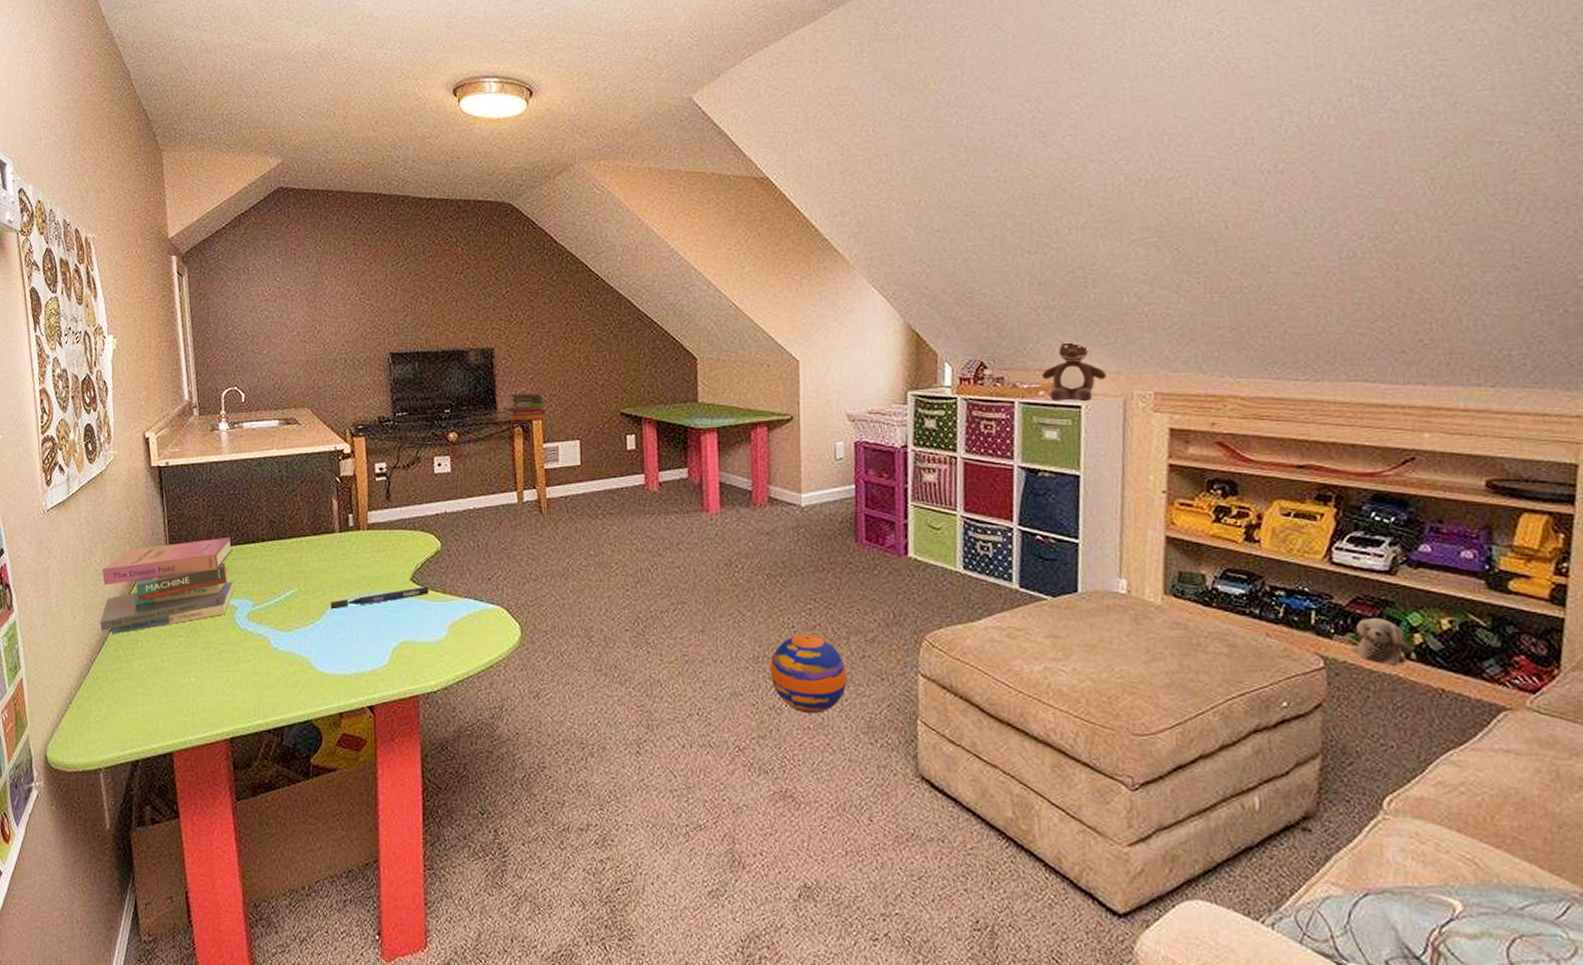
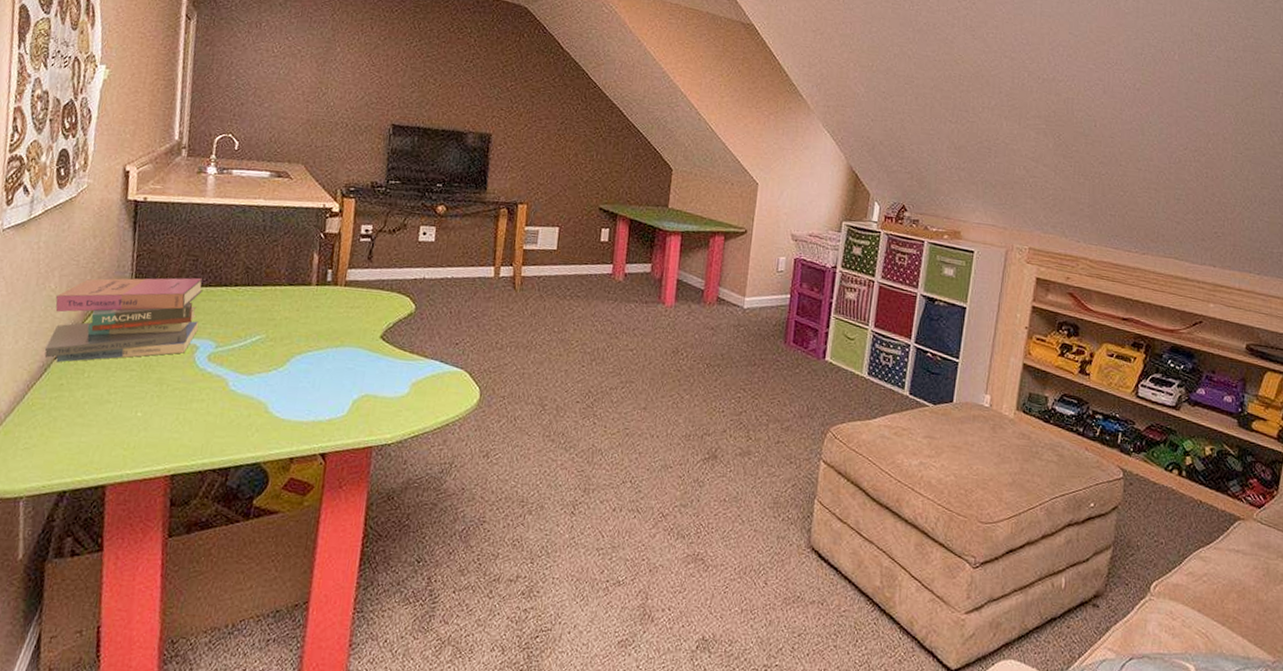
marker: present [330,587,429,610] -> none [296,345,397,359]
books: present [504,393,546,422] -> none [492,178,532,205]
ball: present [769,634,848,714] -> none [698,418,763,489]
stuffed animal: present [1041,341,1106,402] -> none [947,197,996,249]
plush toy: present [1350,618,1412,667] -> none [1142,442,1184,481]

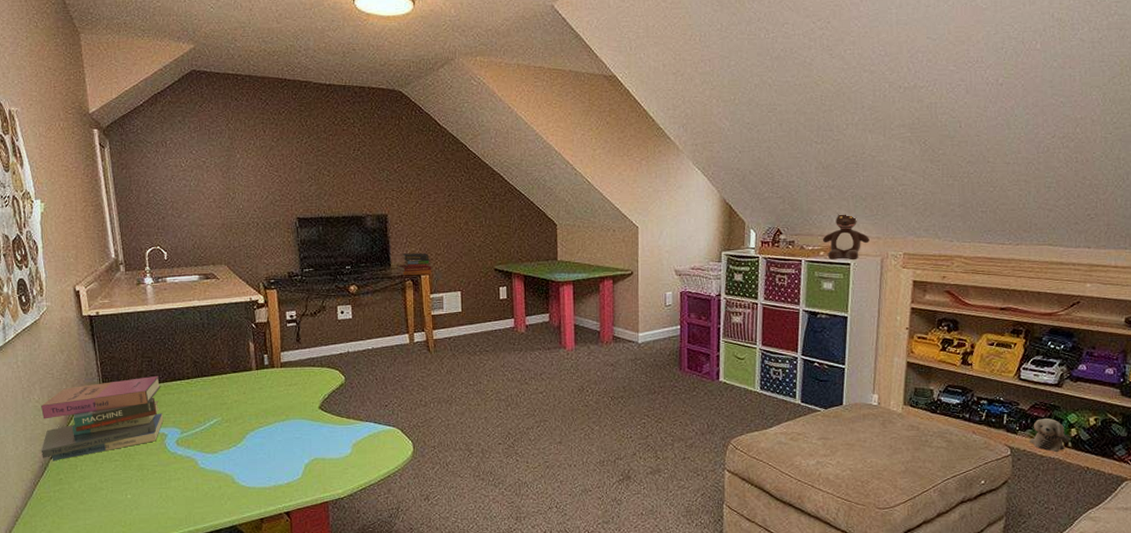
books: none [492,178,532,205] -> present [396,253,432,276]
stuffed animal: none [947,197,996,249] -> present [822,213,869,261]
plush toy: none [1142,442,1184,481] -> present [1028,418,1070,453]

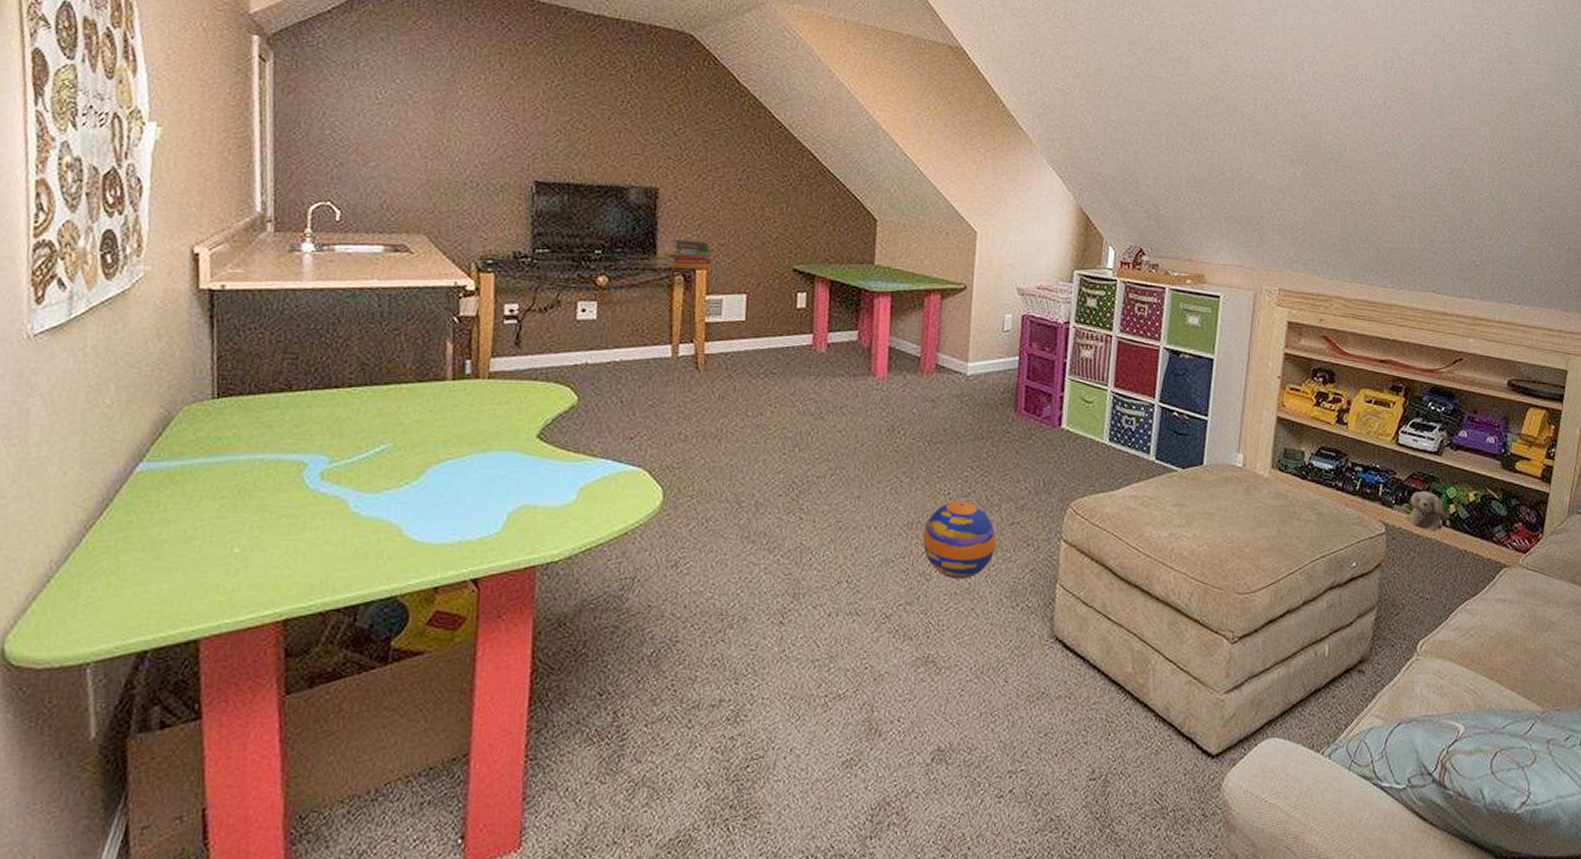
books: present [41,375,164,462] -> none [104,379,307,496]
ball: none [612,442,672,503] -> present [922,501,997,580]
stuffed animal: present [822,213,869,261] -> none [1190,235,1242,293]

